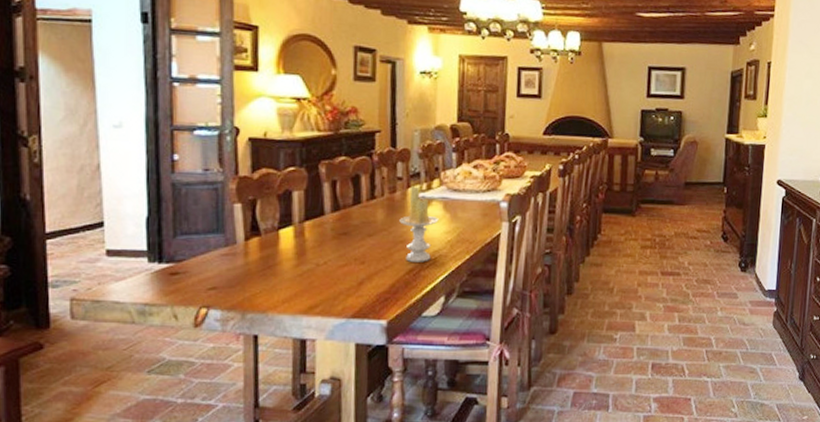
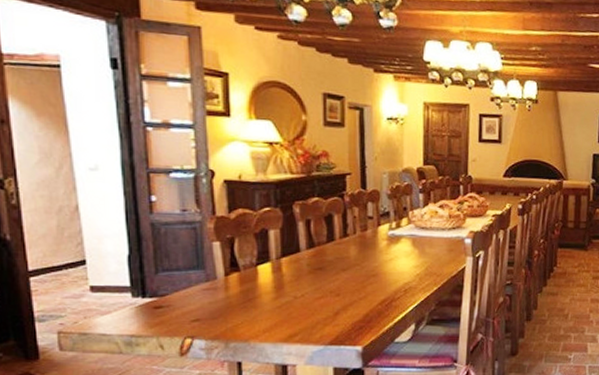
candle: present [399,186,439,262] -> none [371,224,408,294]

